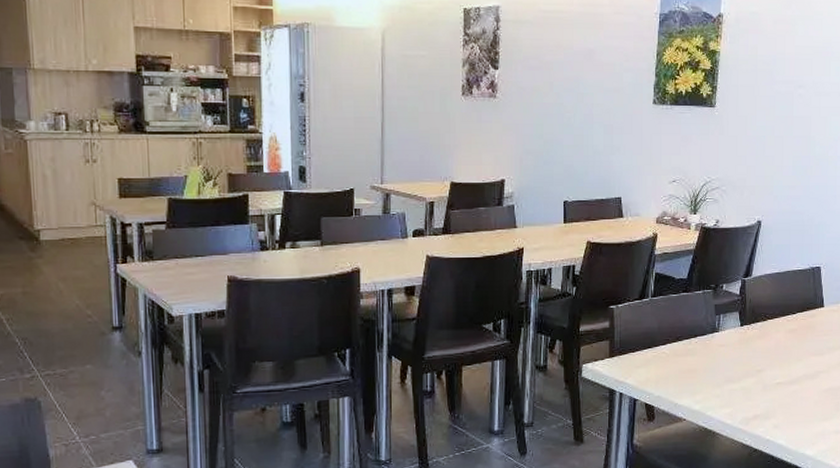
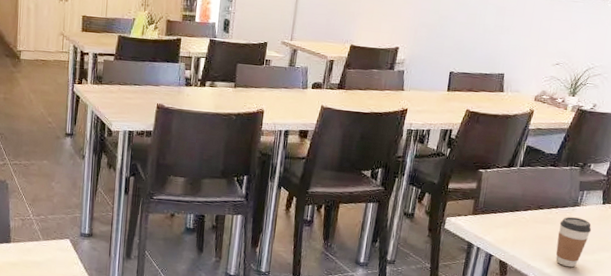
coffee cup: none [700,344,734,400] -> present [555,217,592,268]

